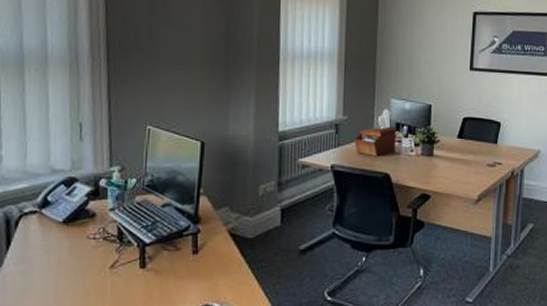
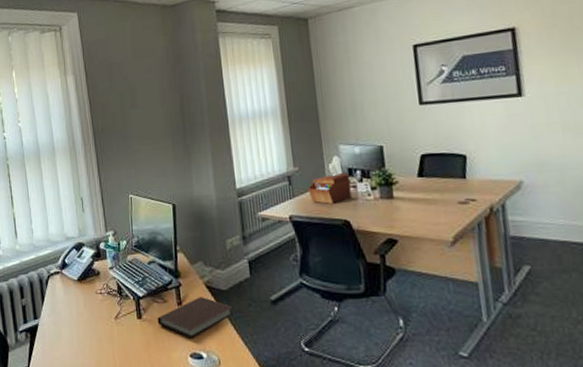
notebook: none [165,245,257,289] -> present [157,297,233,339]

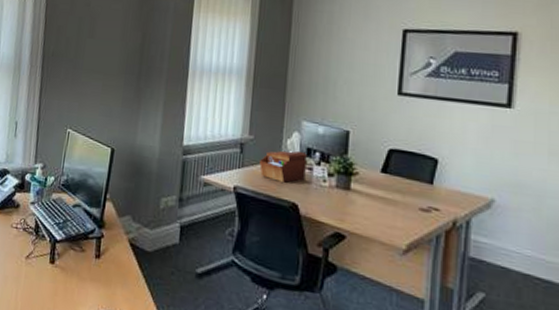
notebook: present [157,297,233,339] -> none [70,253,154,296]

